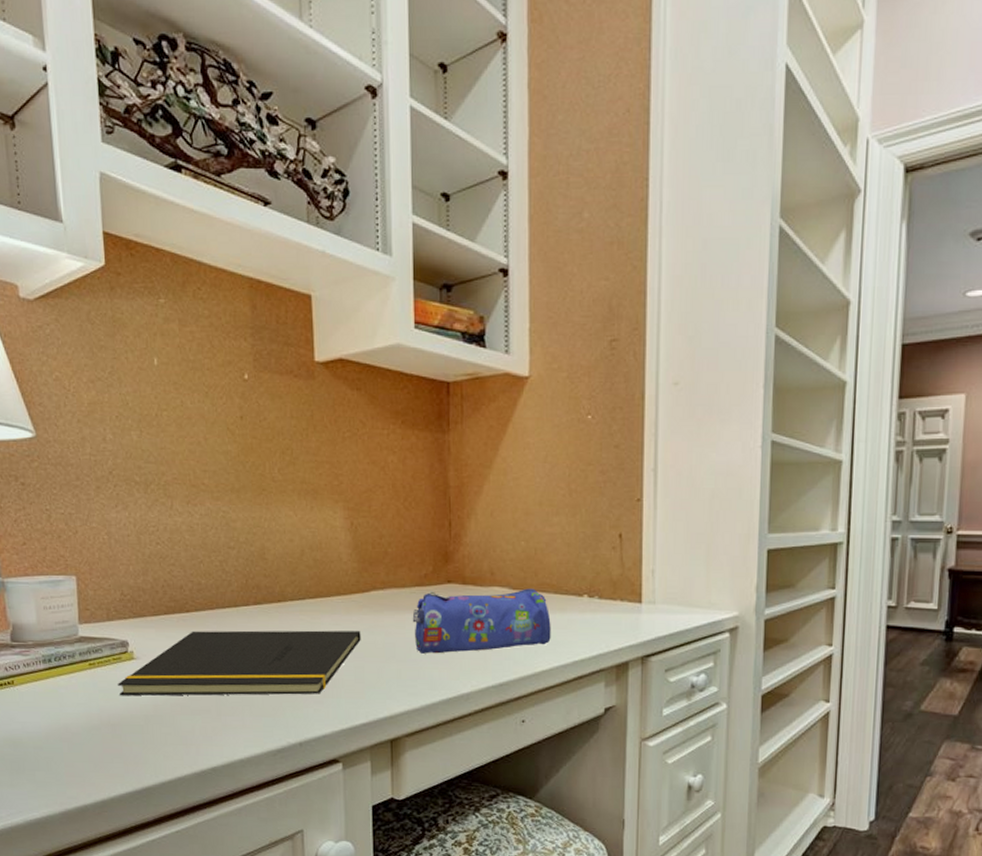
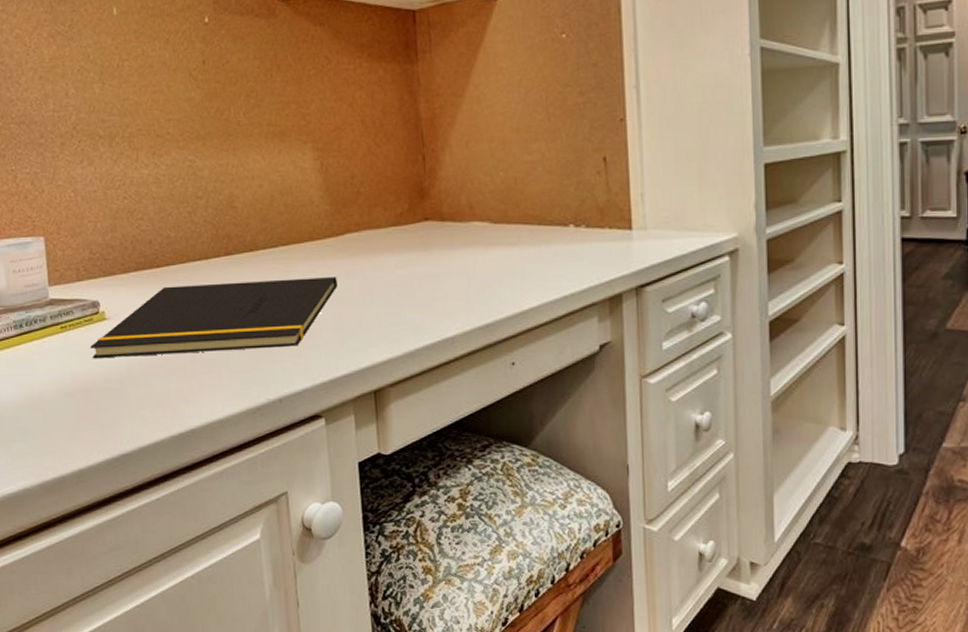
pencil case: present [412,588,551,654] -> none [390,221,537,297]

